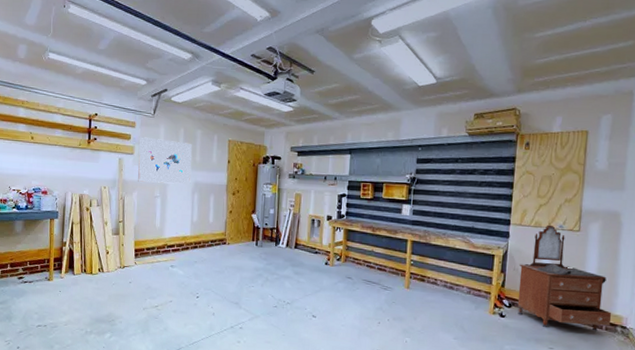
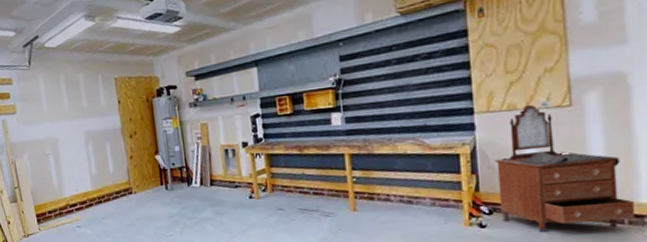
wall art: present [138,137,192,184] -> none [18,89,82,142]

